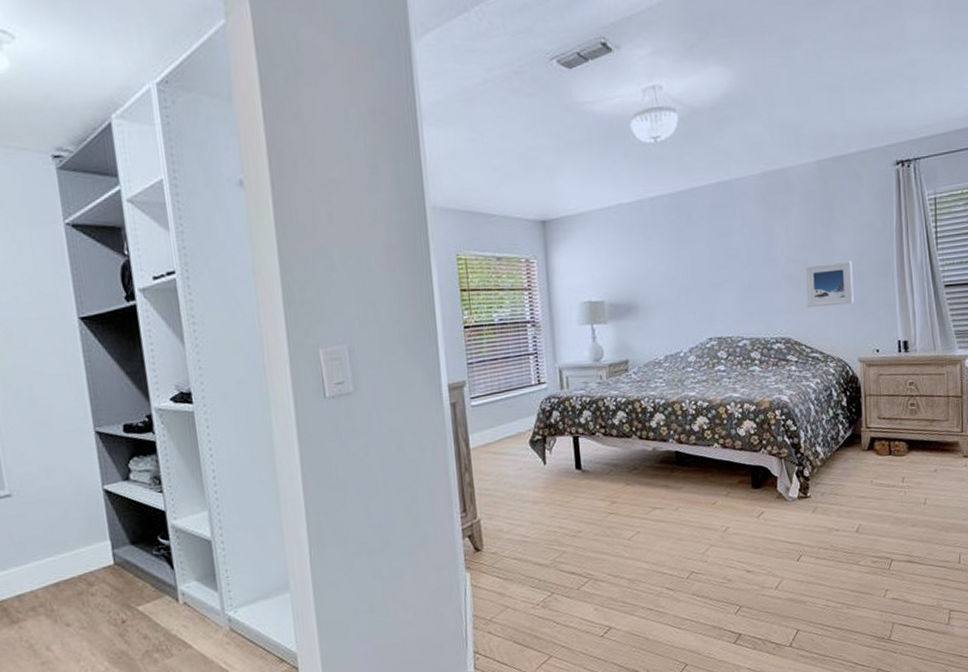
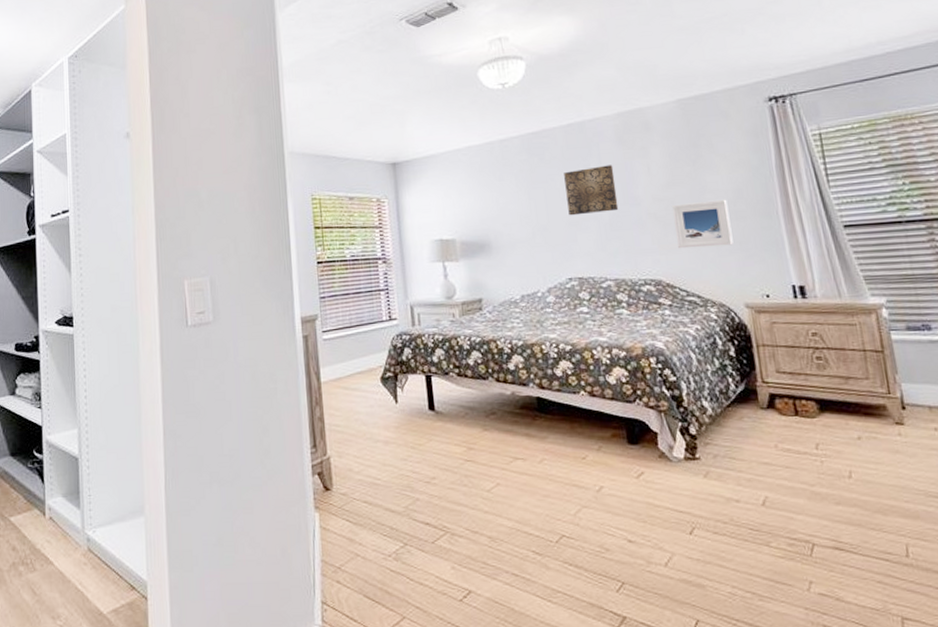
wall art: none [710,226,758,277] -> present [564,165,619,216]

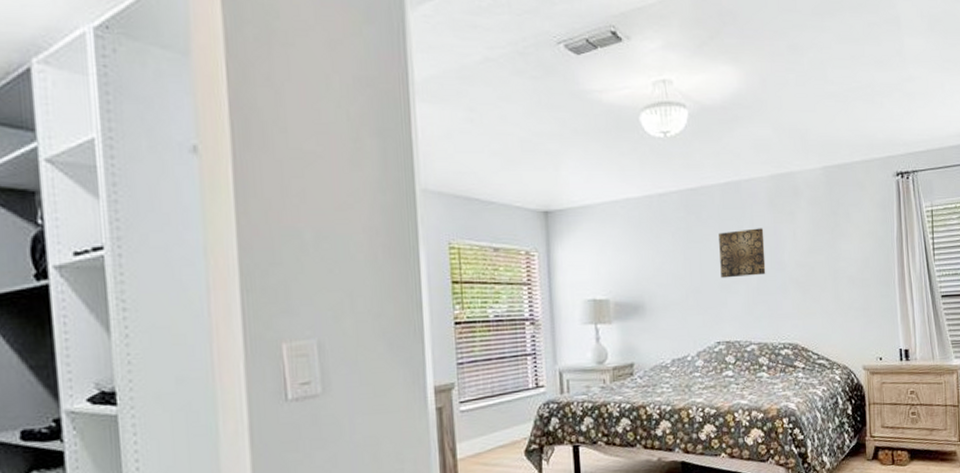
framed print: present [671,199,734,249] -> none [811,267,858,314]

